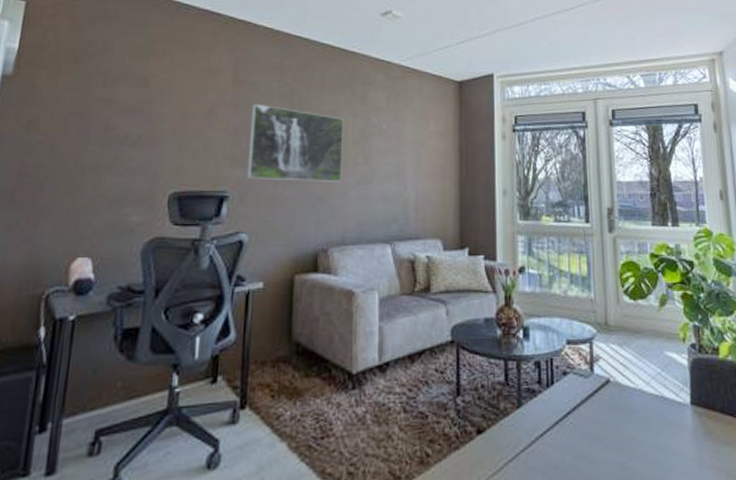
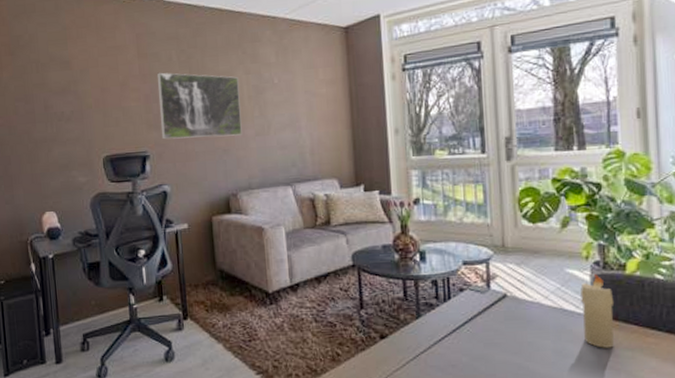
candle: none [679,357,713,443] -> present [580,273,615,348]

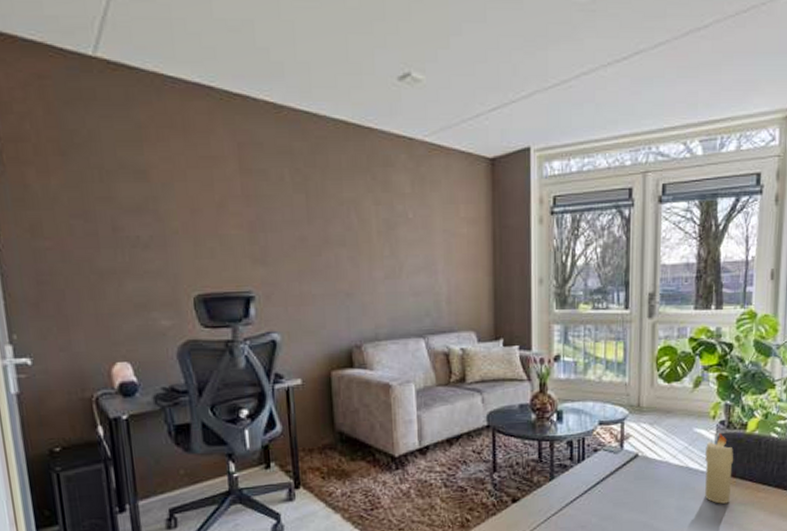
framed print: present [158,72,242,140] -> none [265,194,369,278]

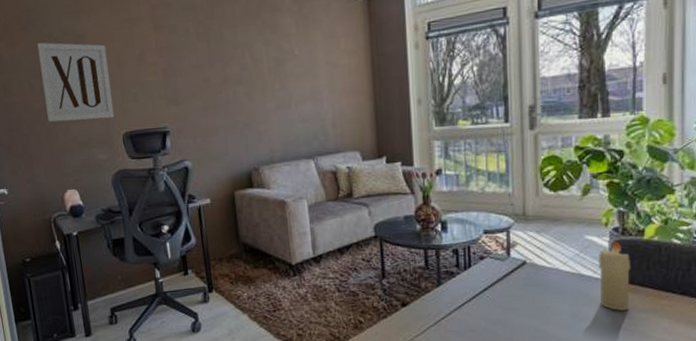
wall art: none [81,173,185,277] -> present [37,42,115,122]

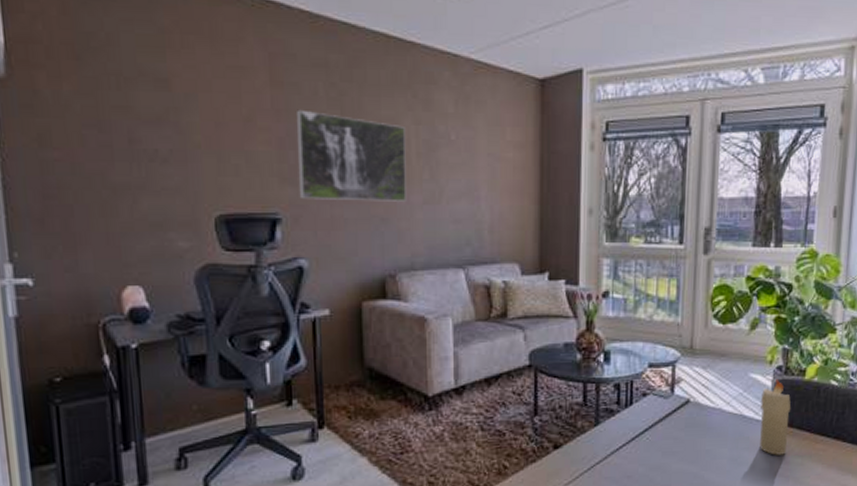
wall art: present [37,42,115,122] -> none [97,80,206,194]
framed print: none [175,45,263,115] -> present [296,109,407,202]

